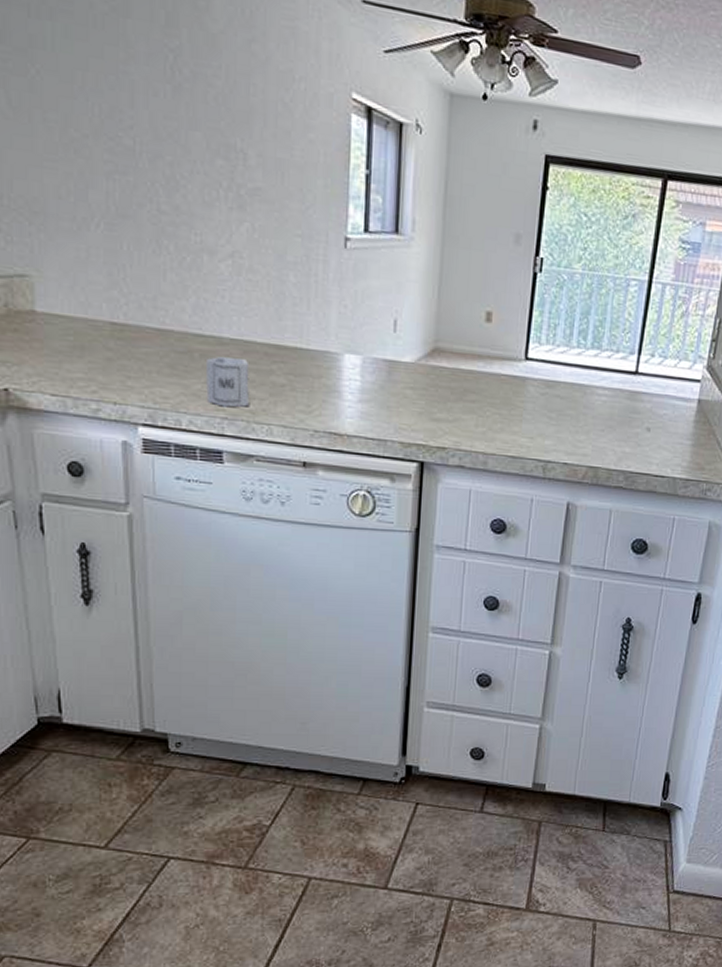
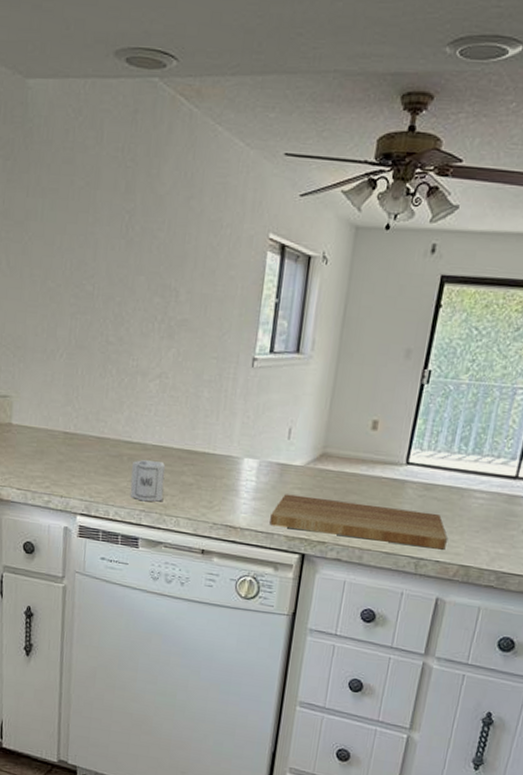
cutting board: none [381,394,573,451] -> present [270,494,447,550]

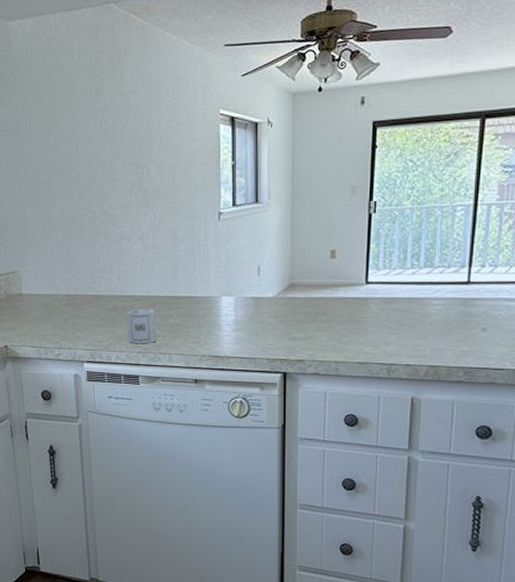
cutting board: present [270,494,447,550] -> none [251,322,413,354]

